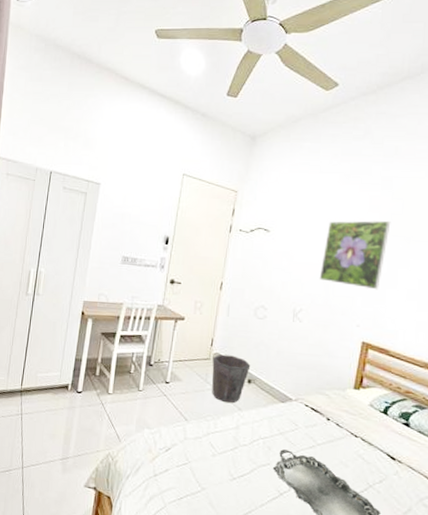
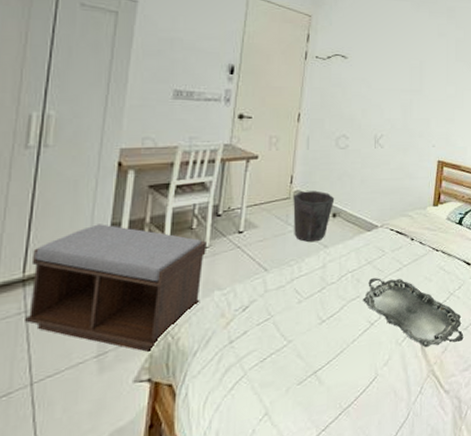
bench: none [21,358,140,465] -> present [25,224,206,352]
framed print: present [319,220,391,290] -> none [397,46,456,111]

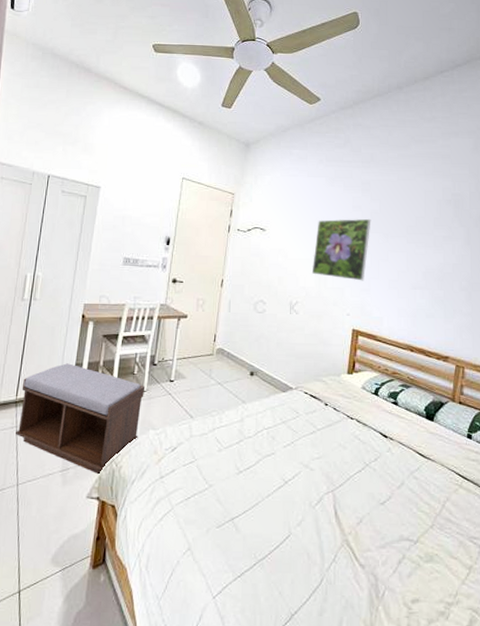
waste bin: present [293,190,335,243] -> none [215,349,253,397]
serving tray: present [363,278,464,347] -> none [278,438,381,516]
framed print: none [397,46,456,111] -> present [311,218,371,281]

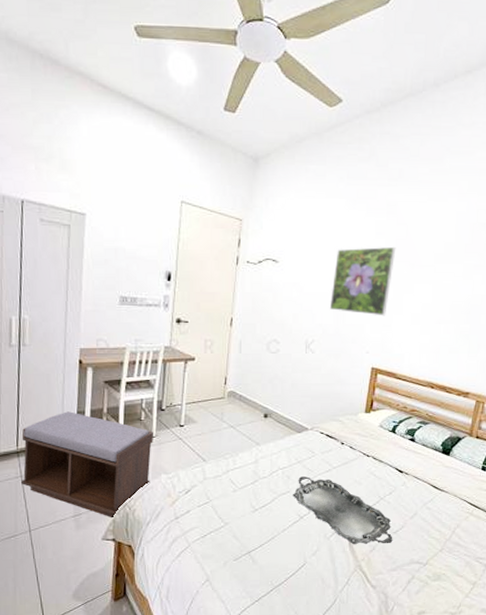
serving tray: none [278,438,381,516] -> present [293,476,393,544]

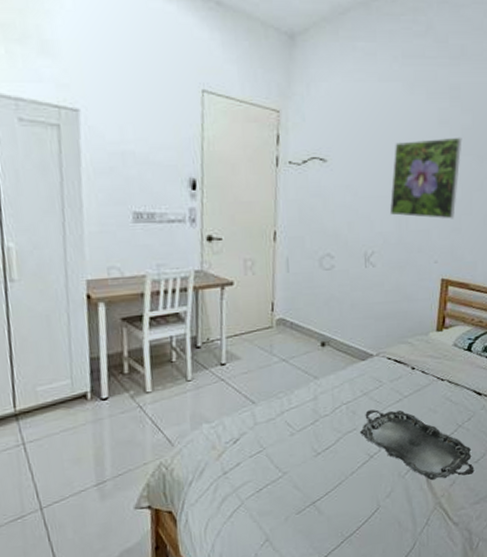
bench: present [21,411,153,517] -> none [19,359,190,481]

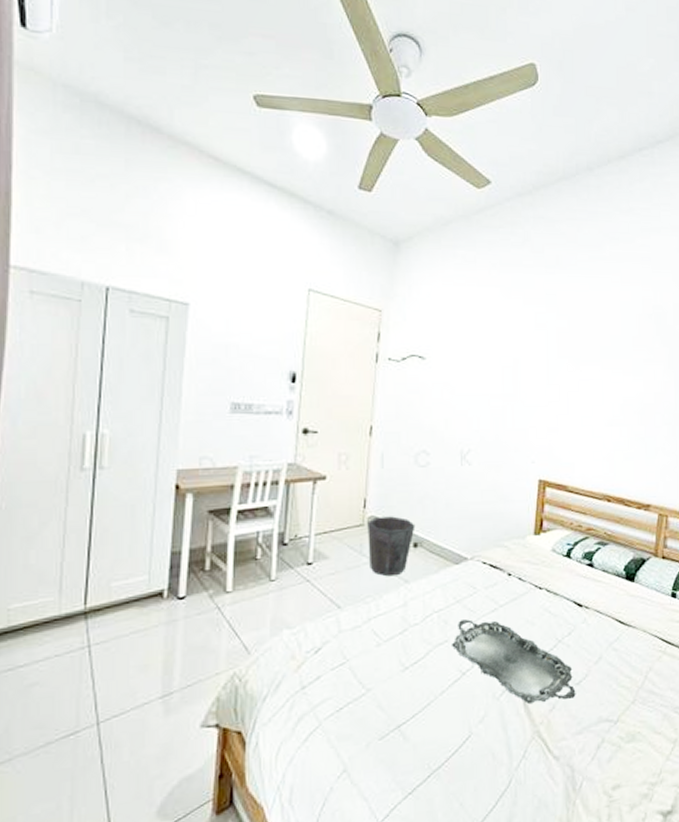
waste bin: none [276,318,323,374] -> present [367,516,416,577]
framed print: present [389,137,462,219] -> none [486,339,559,419]

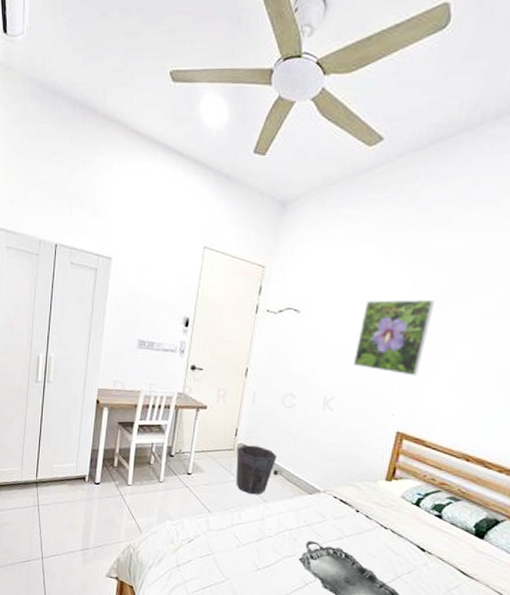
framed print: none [486,339,559,419] -> present [353,299,435,377]

